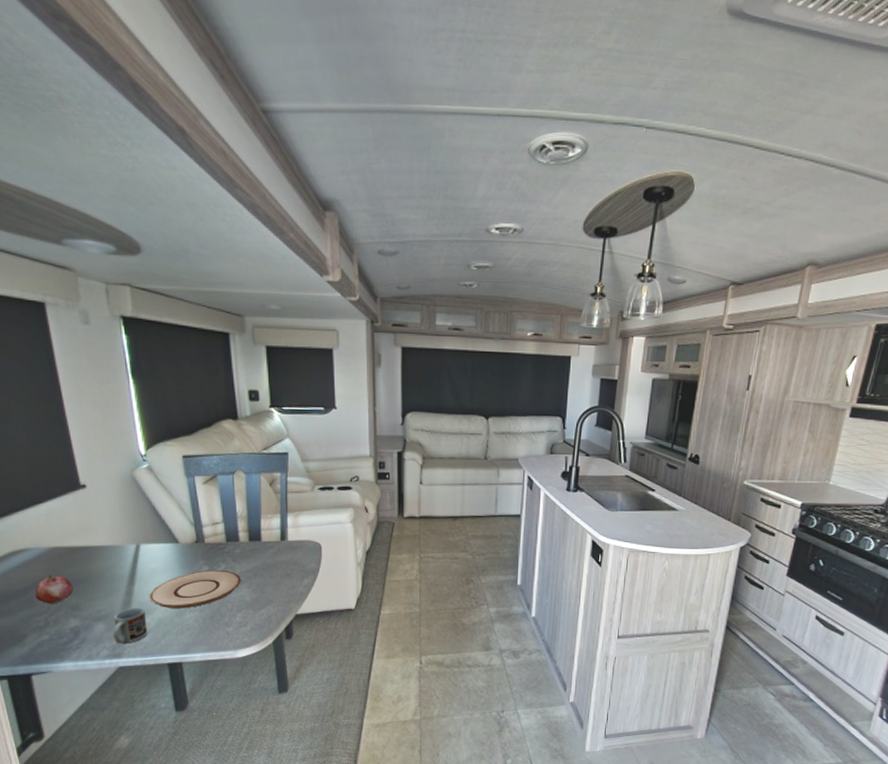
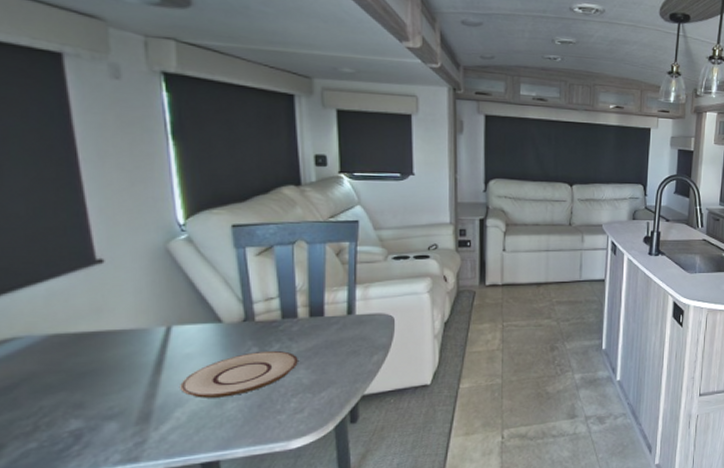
fruit: present [35,575,73,604] -> none [22,368,77,404]
cup: present [112,607,148,644] -> none [128,400,176,445]

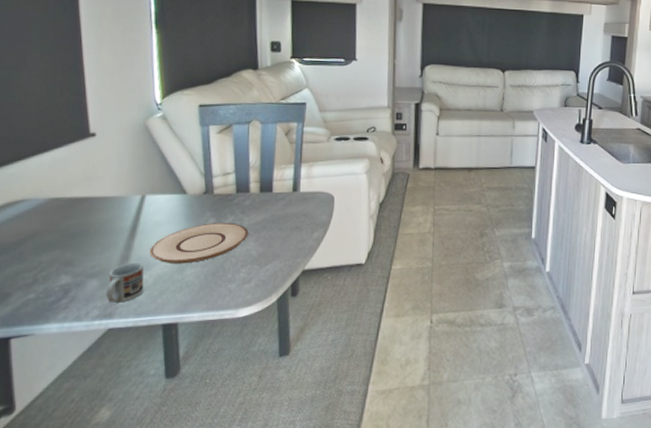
cup: none [128,400,176,445] -> present [106,262,144,303]

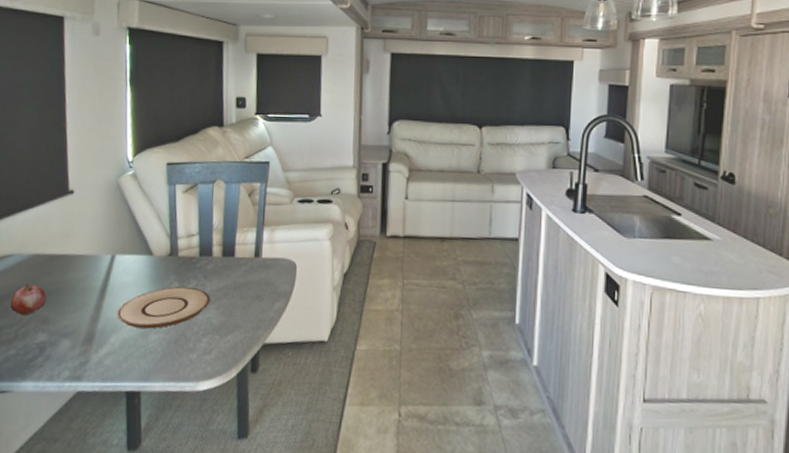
fruit: none [27,227,69,259] -> present [10,283,46,316]
cup: present [106,262,144,303] -> none [76,324,111,365]

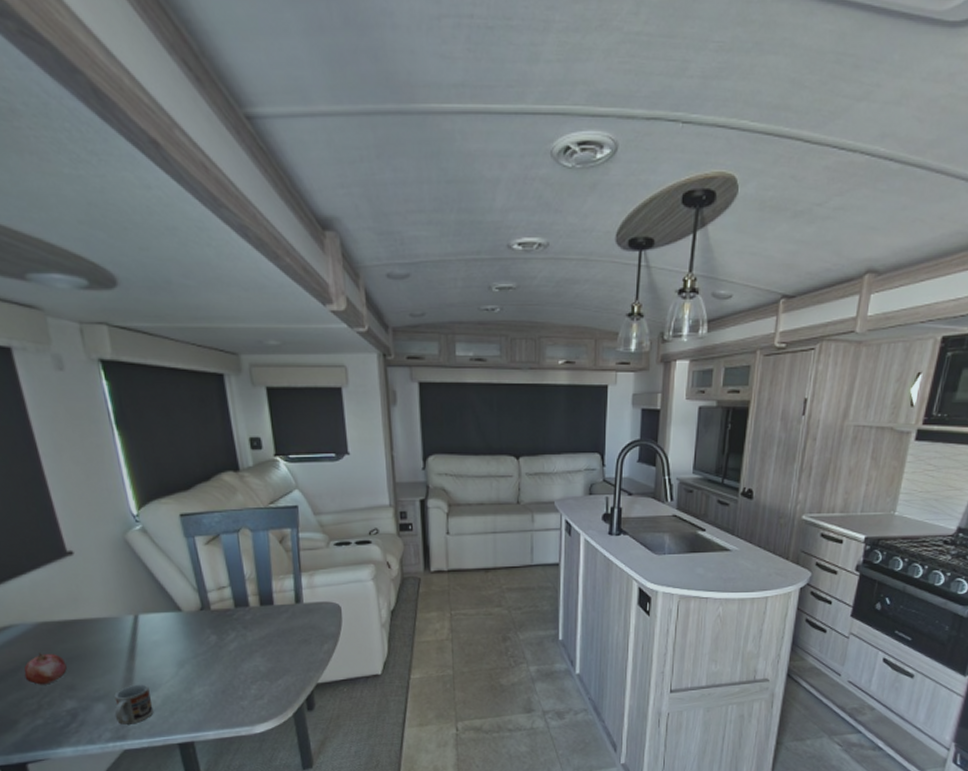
cup: none [76,324,111,365] -> present [114,684,154,725]
plate: present [117,286,210,329] -> none [152,638,254,683]

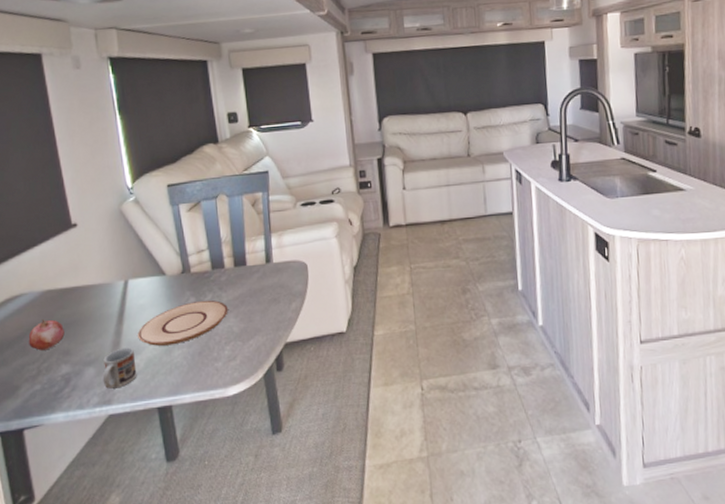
plate: none [152,638,254,683] -> present [137,300,228,346]

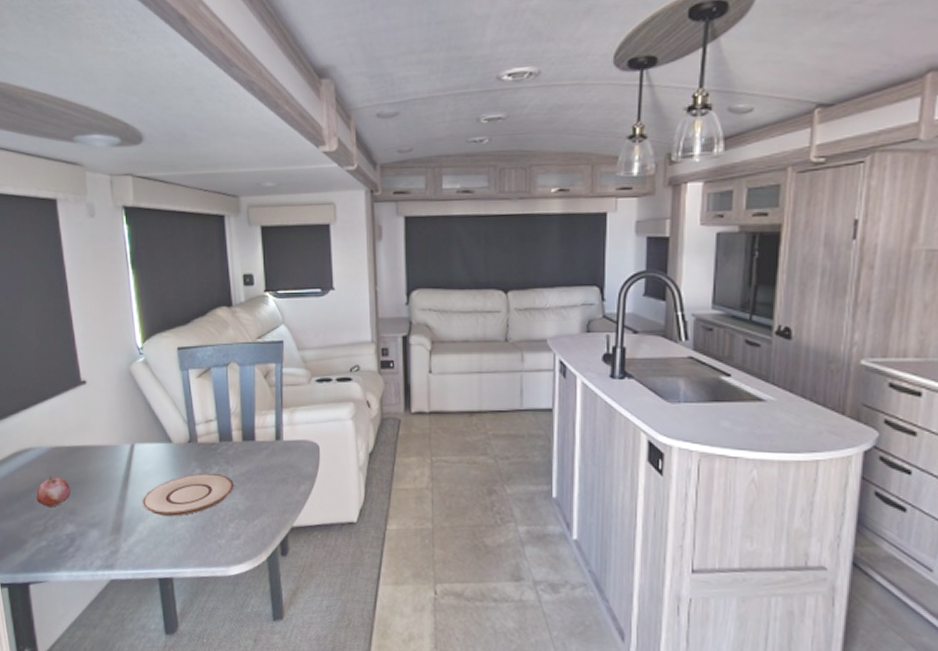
cup: present [102,347,137,389] -> none [106,513,140,554]

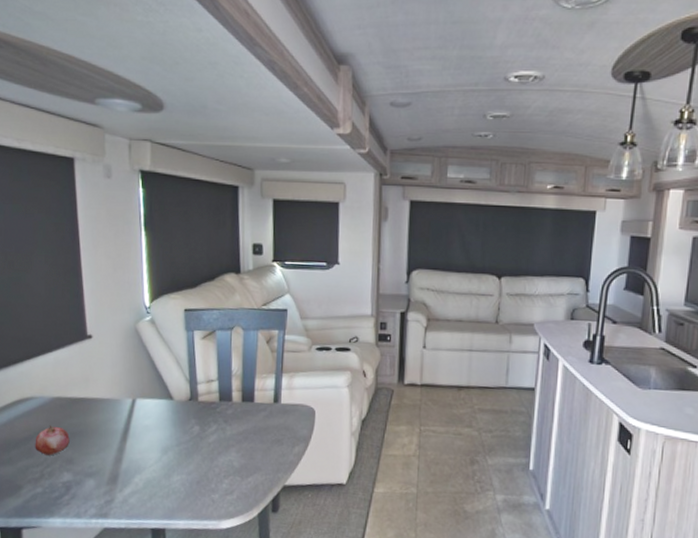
plate: present [142,472,234,516] -> none [139,430,231,470]

